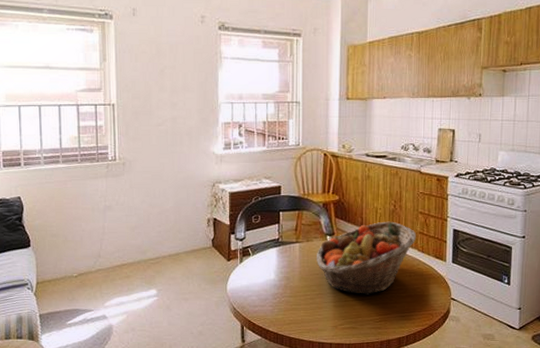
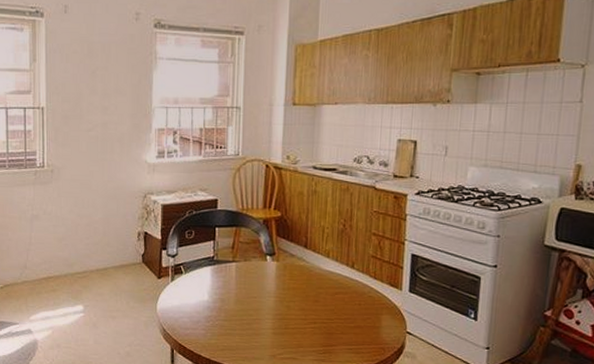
fruit basket: present [317,221,417,295] -> none [255,242,369,323]

